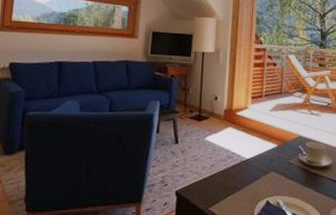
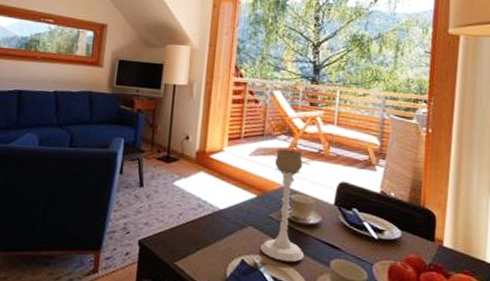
candle holder: none [282,104,319,200] -> present [260,149,305,262]

